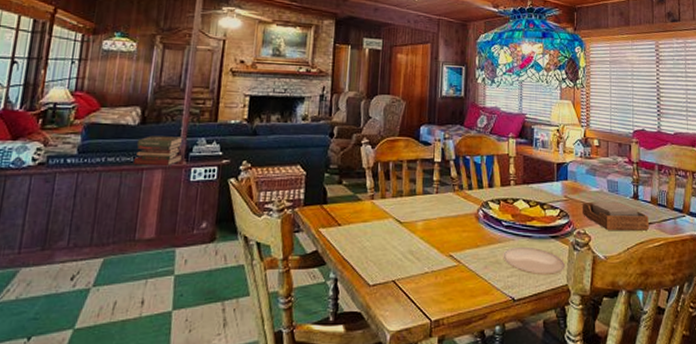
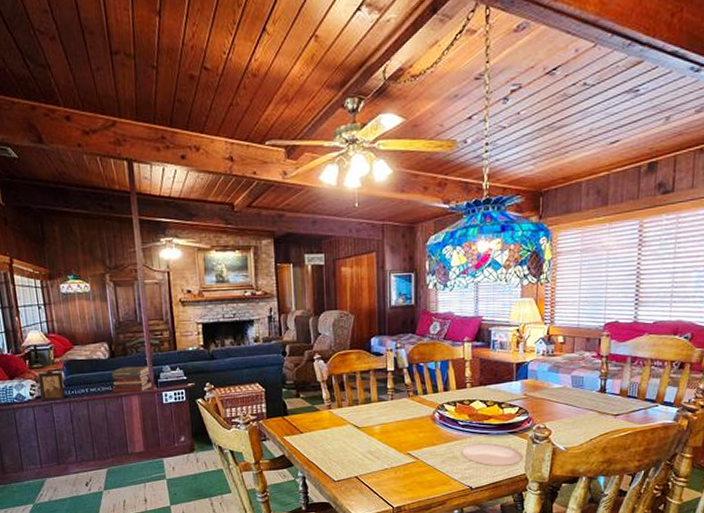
photo frame: none [44,132,79,170] -> present [38,370,68,401]
napkin holder: present [581,201,650,231] -> none [542,397,617,424]

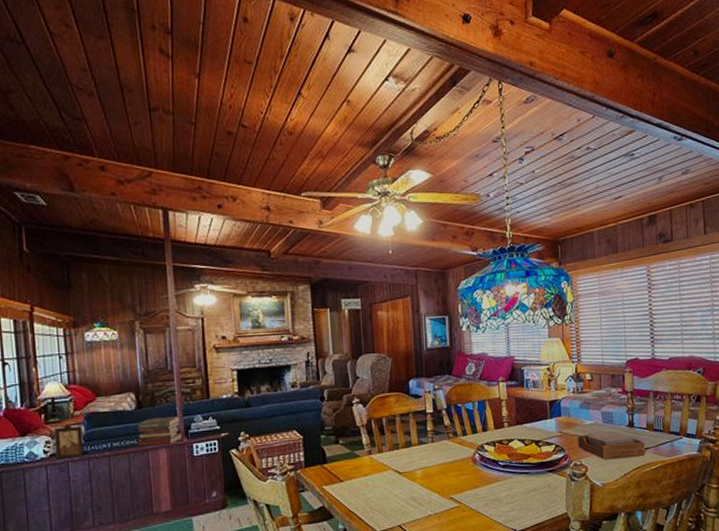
plate: present [460,442,524,467] -> none [502,482,564,508]
napkin holder: none [542,397,617,424] -> present [577,432,646,459]

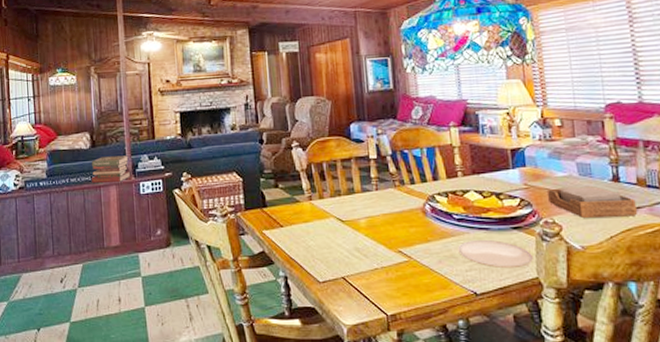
photo frame: present [54,424,87,459] -> none [23,160,49,192]
plate: none [502,482,564,508] -> present [458,239,534,269]

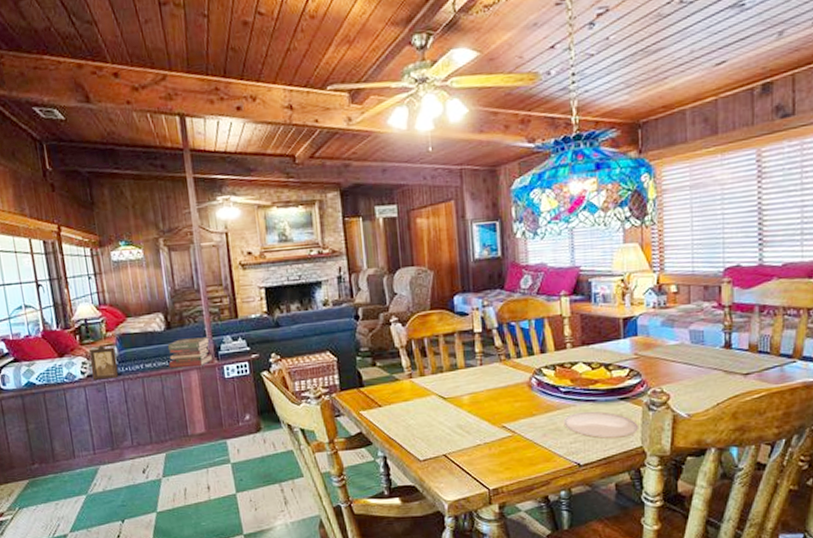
photo frame: none [23,160,49,192] -> present [89,345,122,380]
napkin holder: present [546,186,638,218] -> none [657,354,747,386]

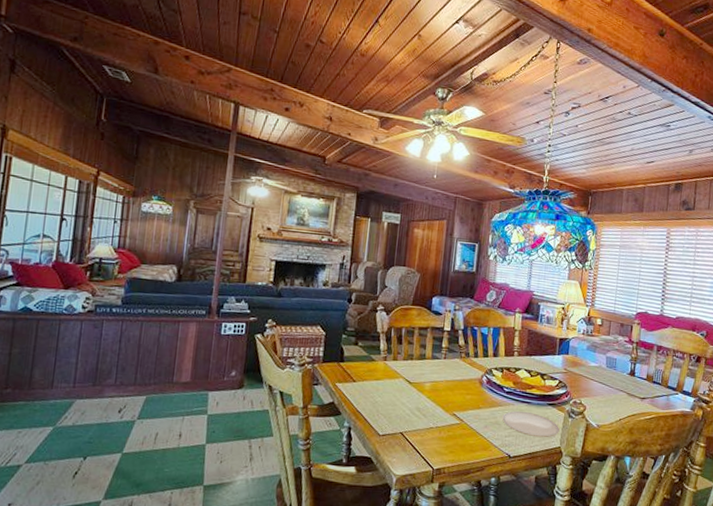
photo frame: present [89,345,122,380] -> none [92,284,123,318]
books: present [167,337,212,368] -> none [171,292,214,321]

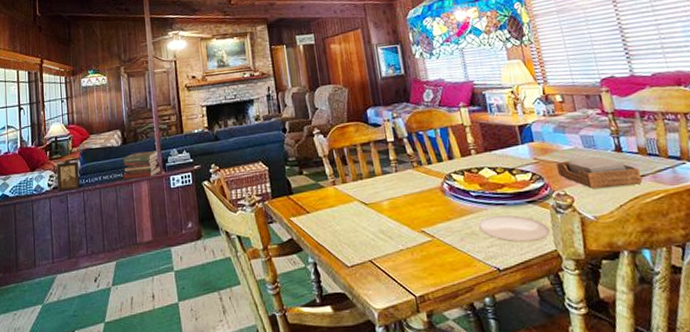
photo frame: none [92,284,123,318] -> present [57,160,82,192]
books: none [171,292,214,321] -> present [122,150,160,179]
napkin holder: none [579,375,643,405] -> present [555,157,643,188]

